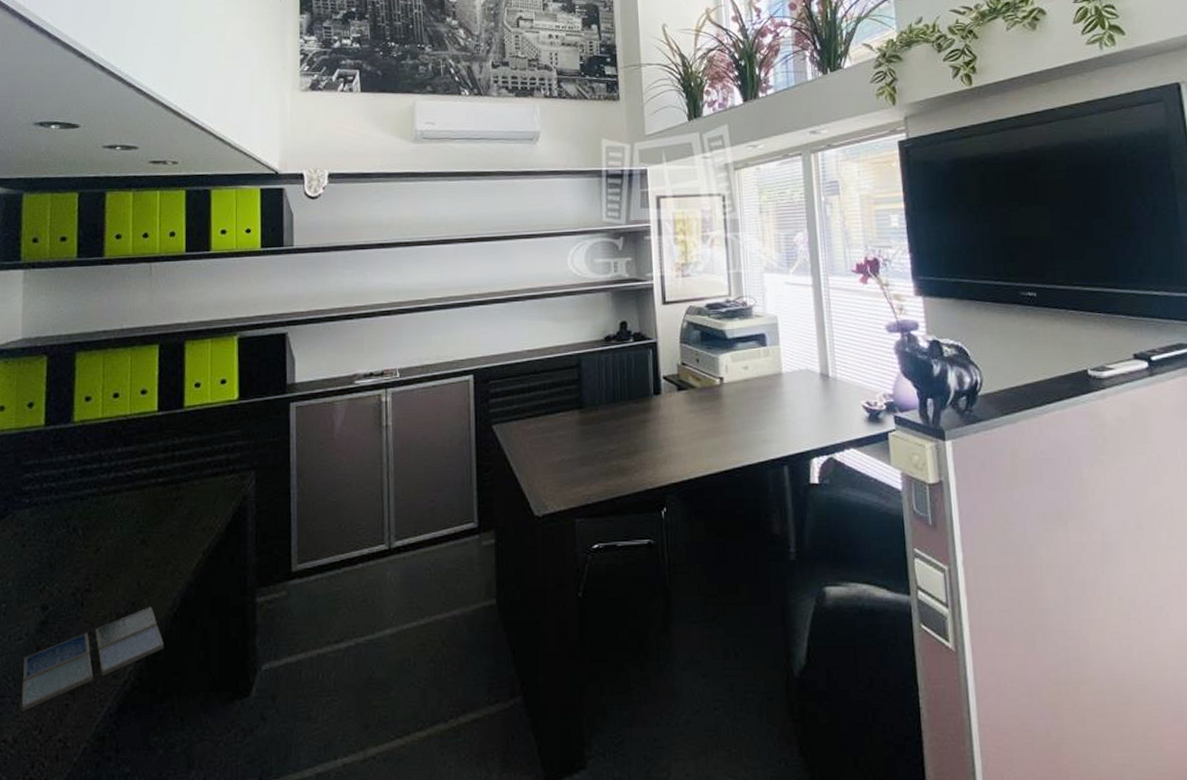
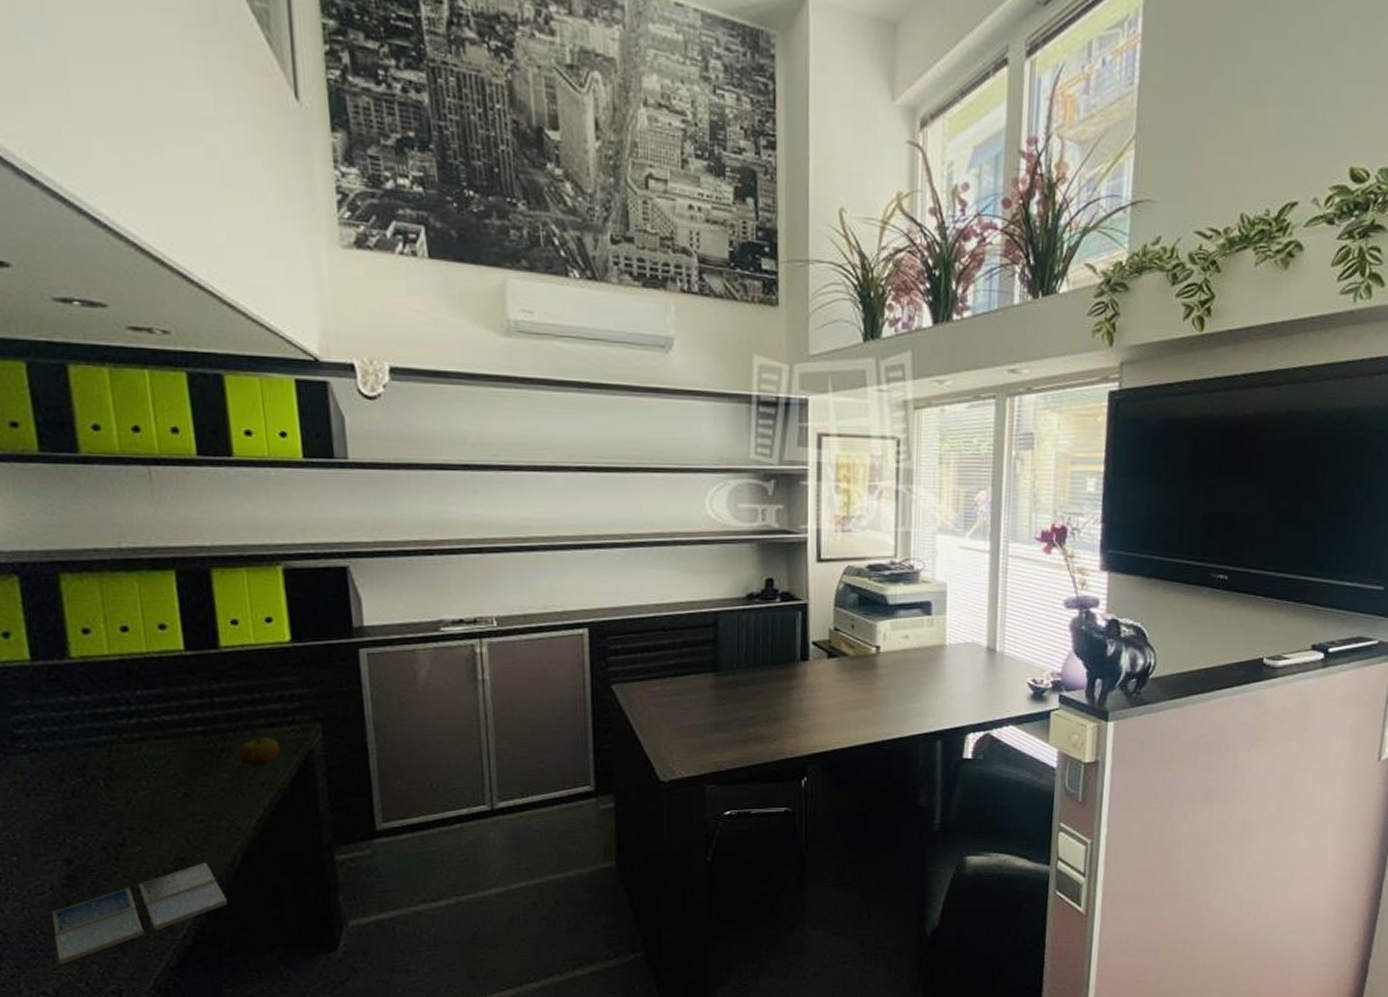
apple: none [187,485,221,514] -> present [237,737,280,767]

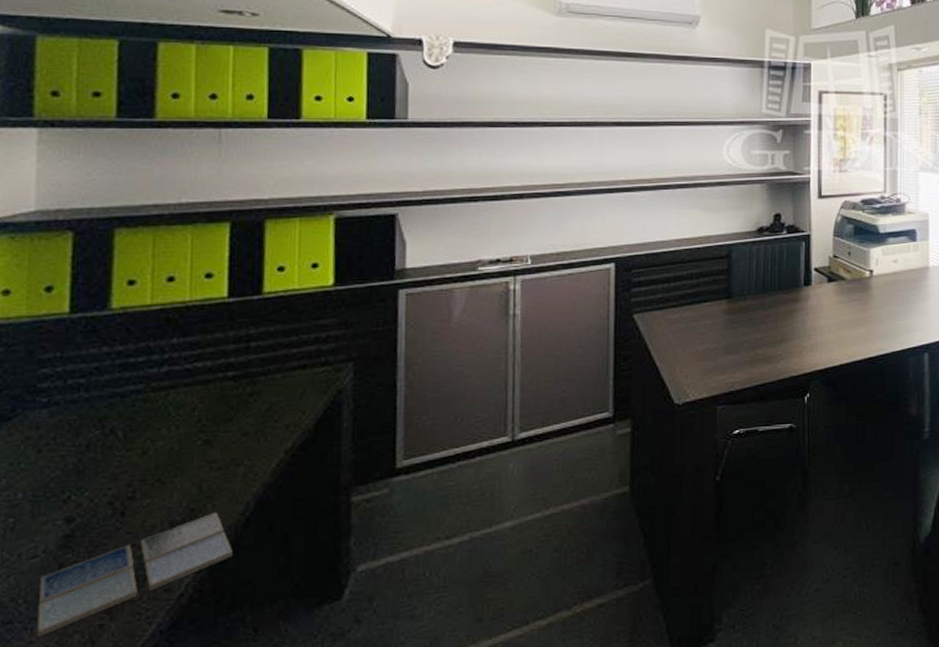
apple: present [237,737,280,767] -> none [265,379,309,410]

